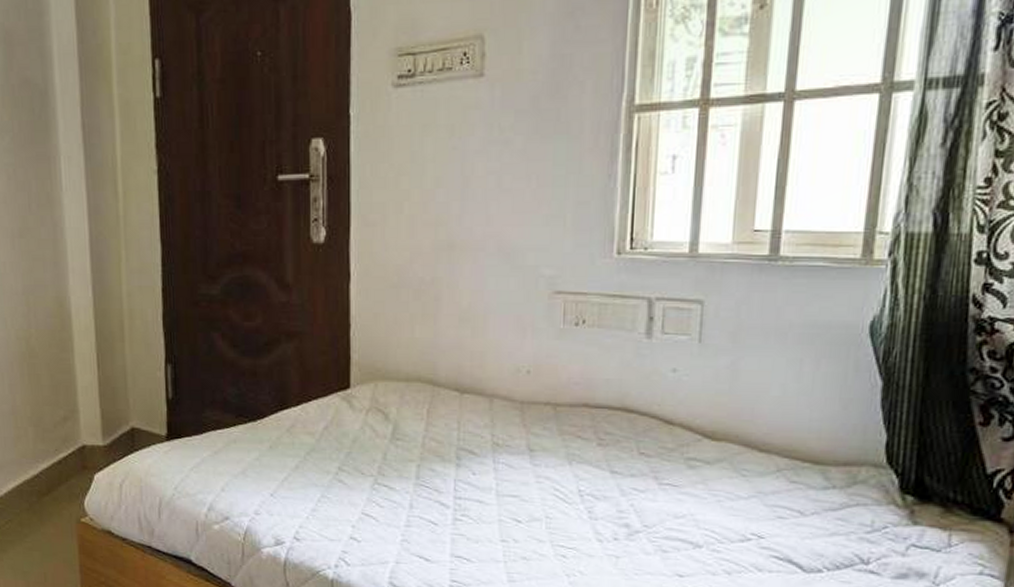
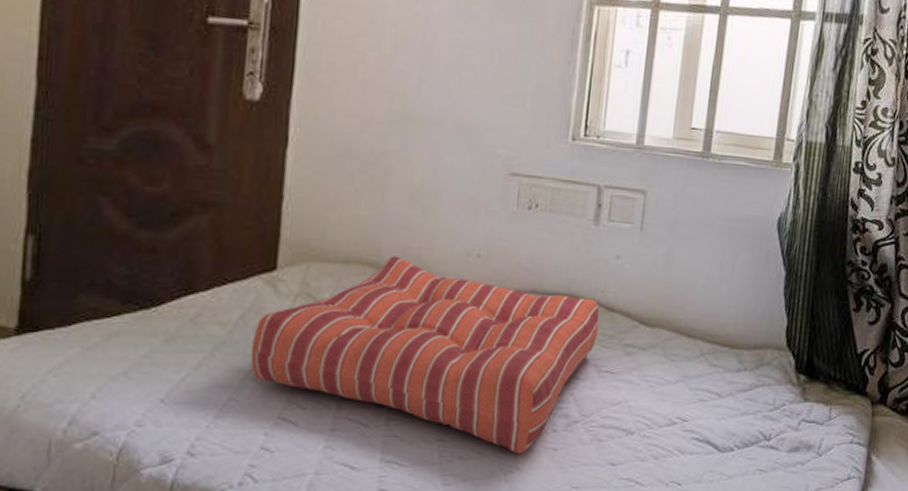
seat cushion: none [335,374,657,559] -> present [250,256,600,454]

